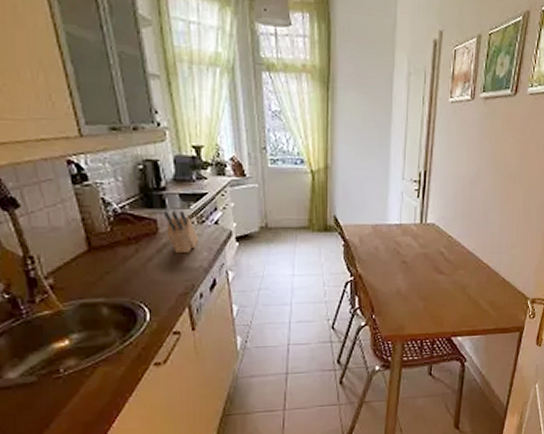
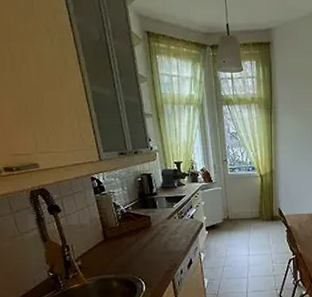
knife block: present [164,211,199,254] -> none [155,209,180,241]

